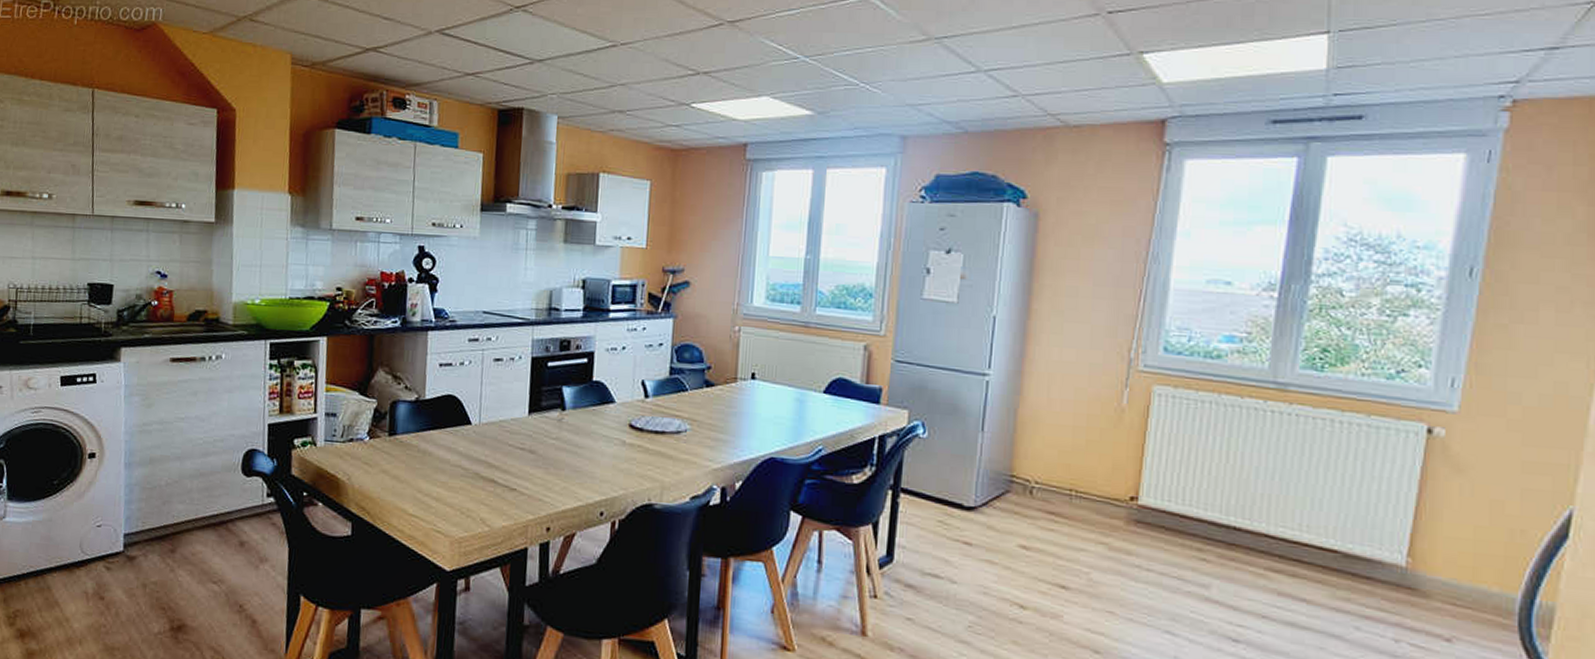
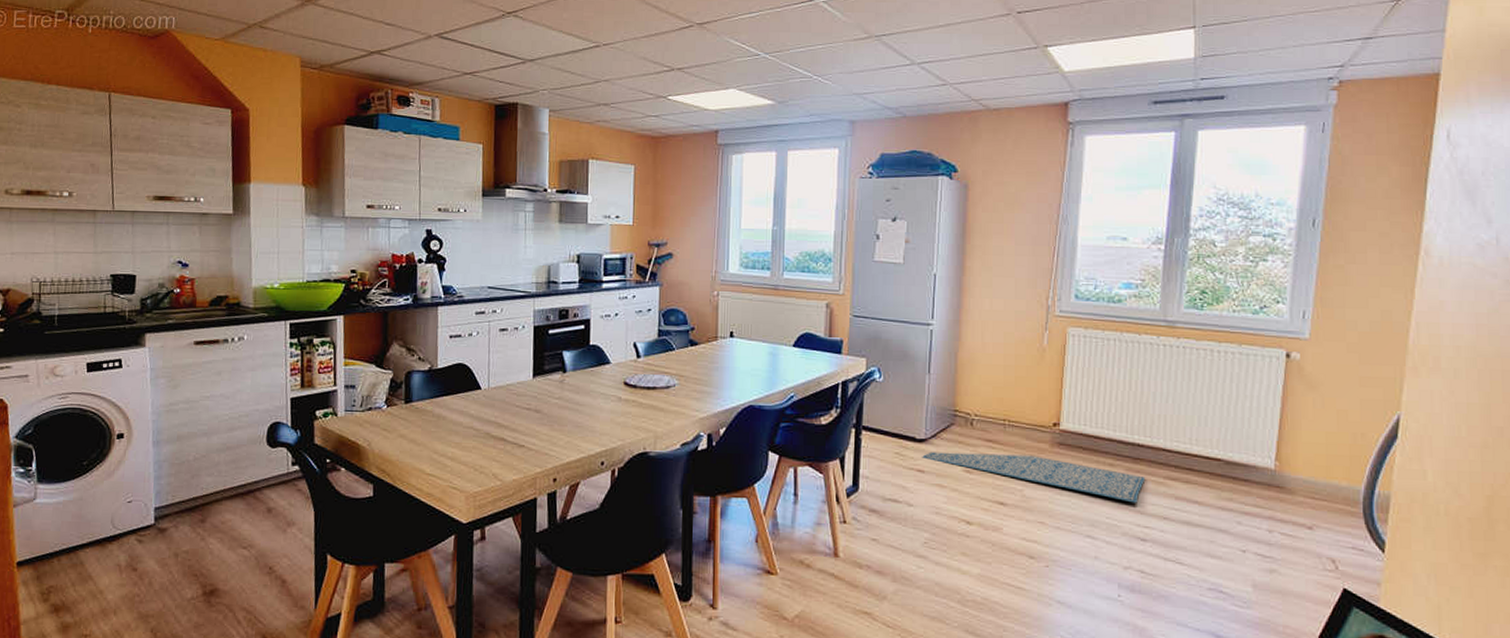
rug: none [970,522,1242,597] -> present [922,451,1146,503]

